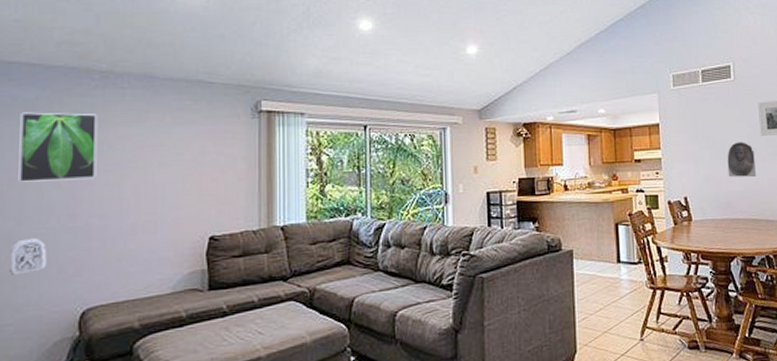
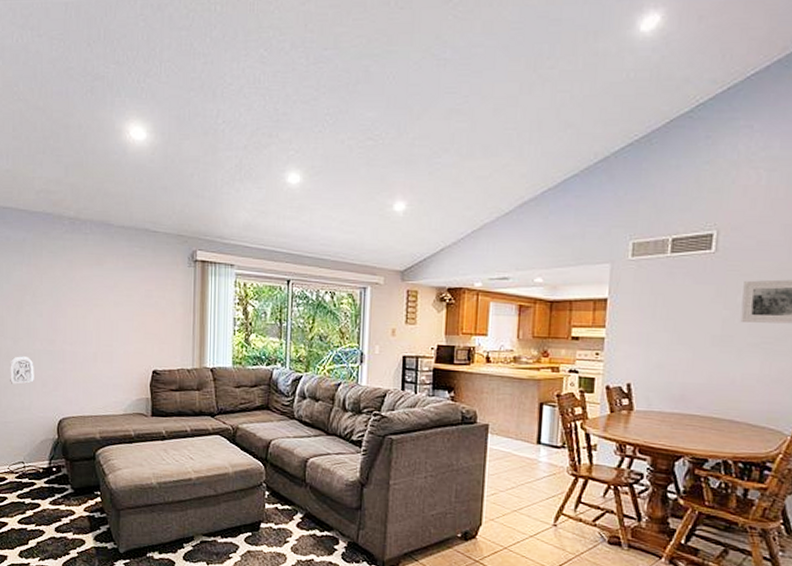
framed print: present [18,112,98,182] -> none [13,251,68,312]
portrait relief: present [727,142,756,178] -> none [688,327,729,370]

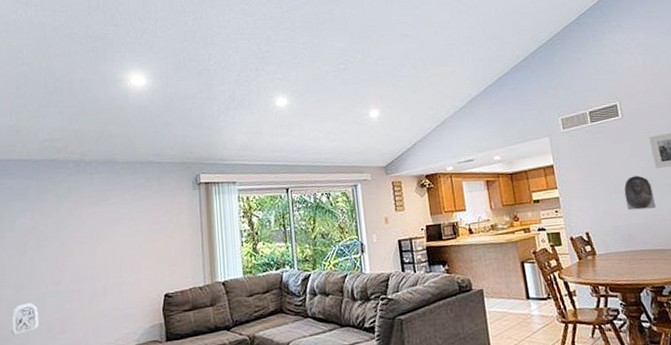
portrait relief: none [688,327,729,370] -> present [624,175,656,211]

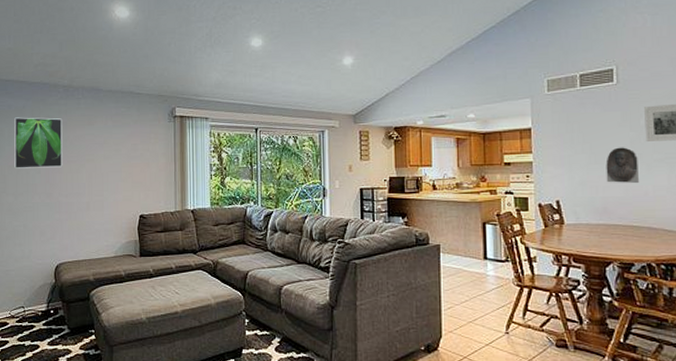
wall relief: present [12,303,39,335] -> none [11,209,33,235]
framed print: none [16,196,74,257] -> present [14,117,63,168]

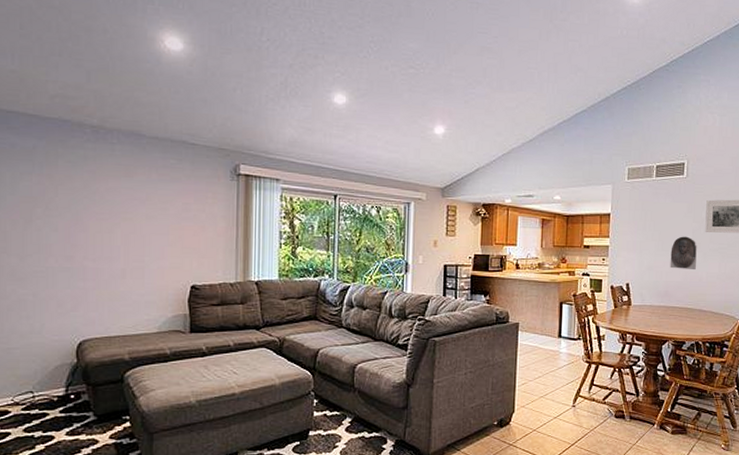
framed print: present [14,117,63,168] -> none [20,159,90,226]

